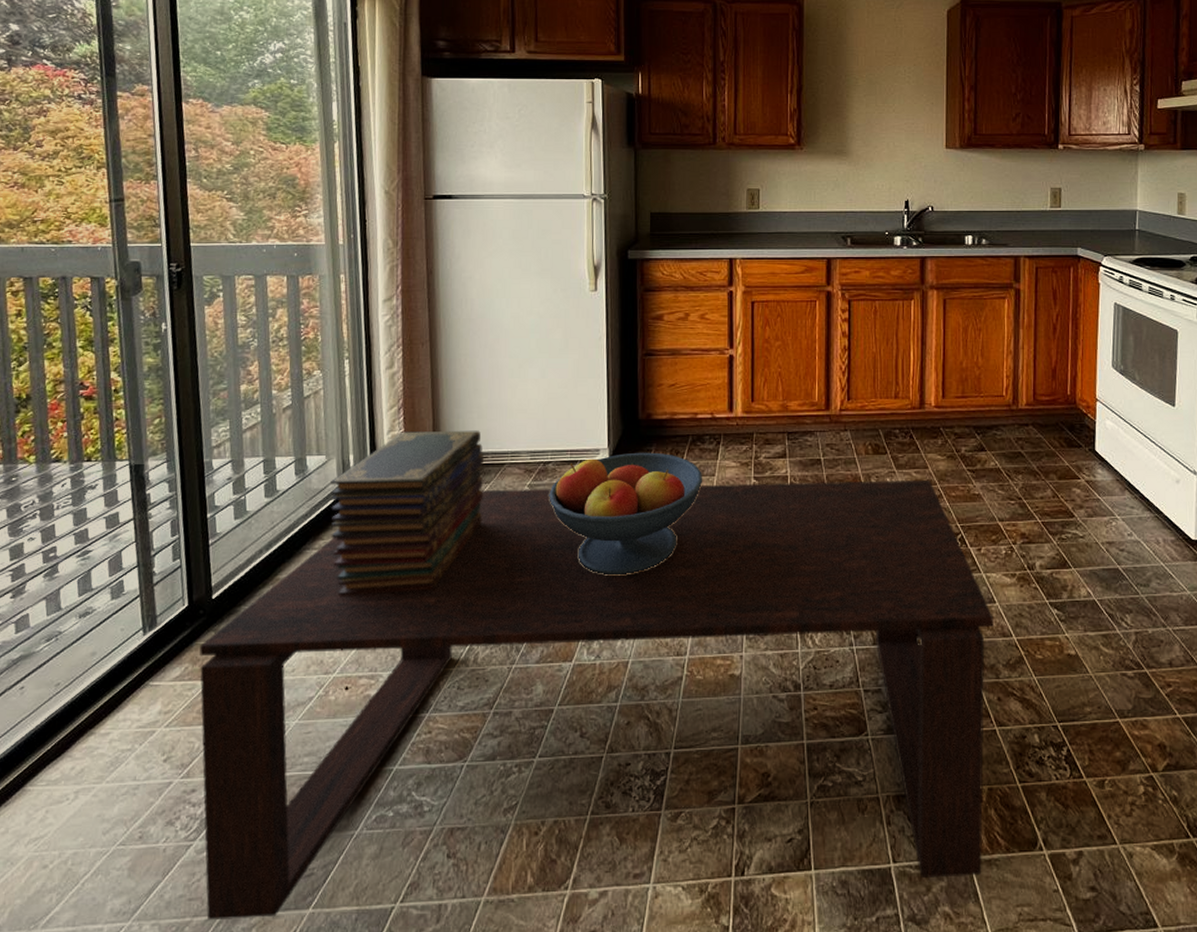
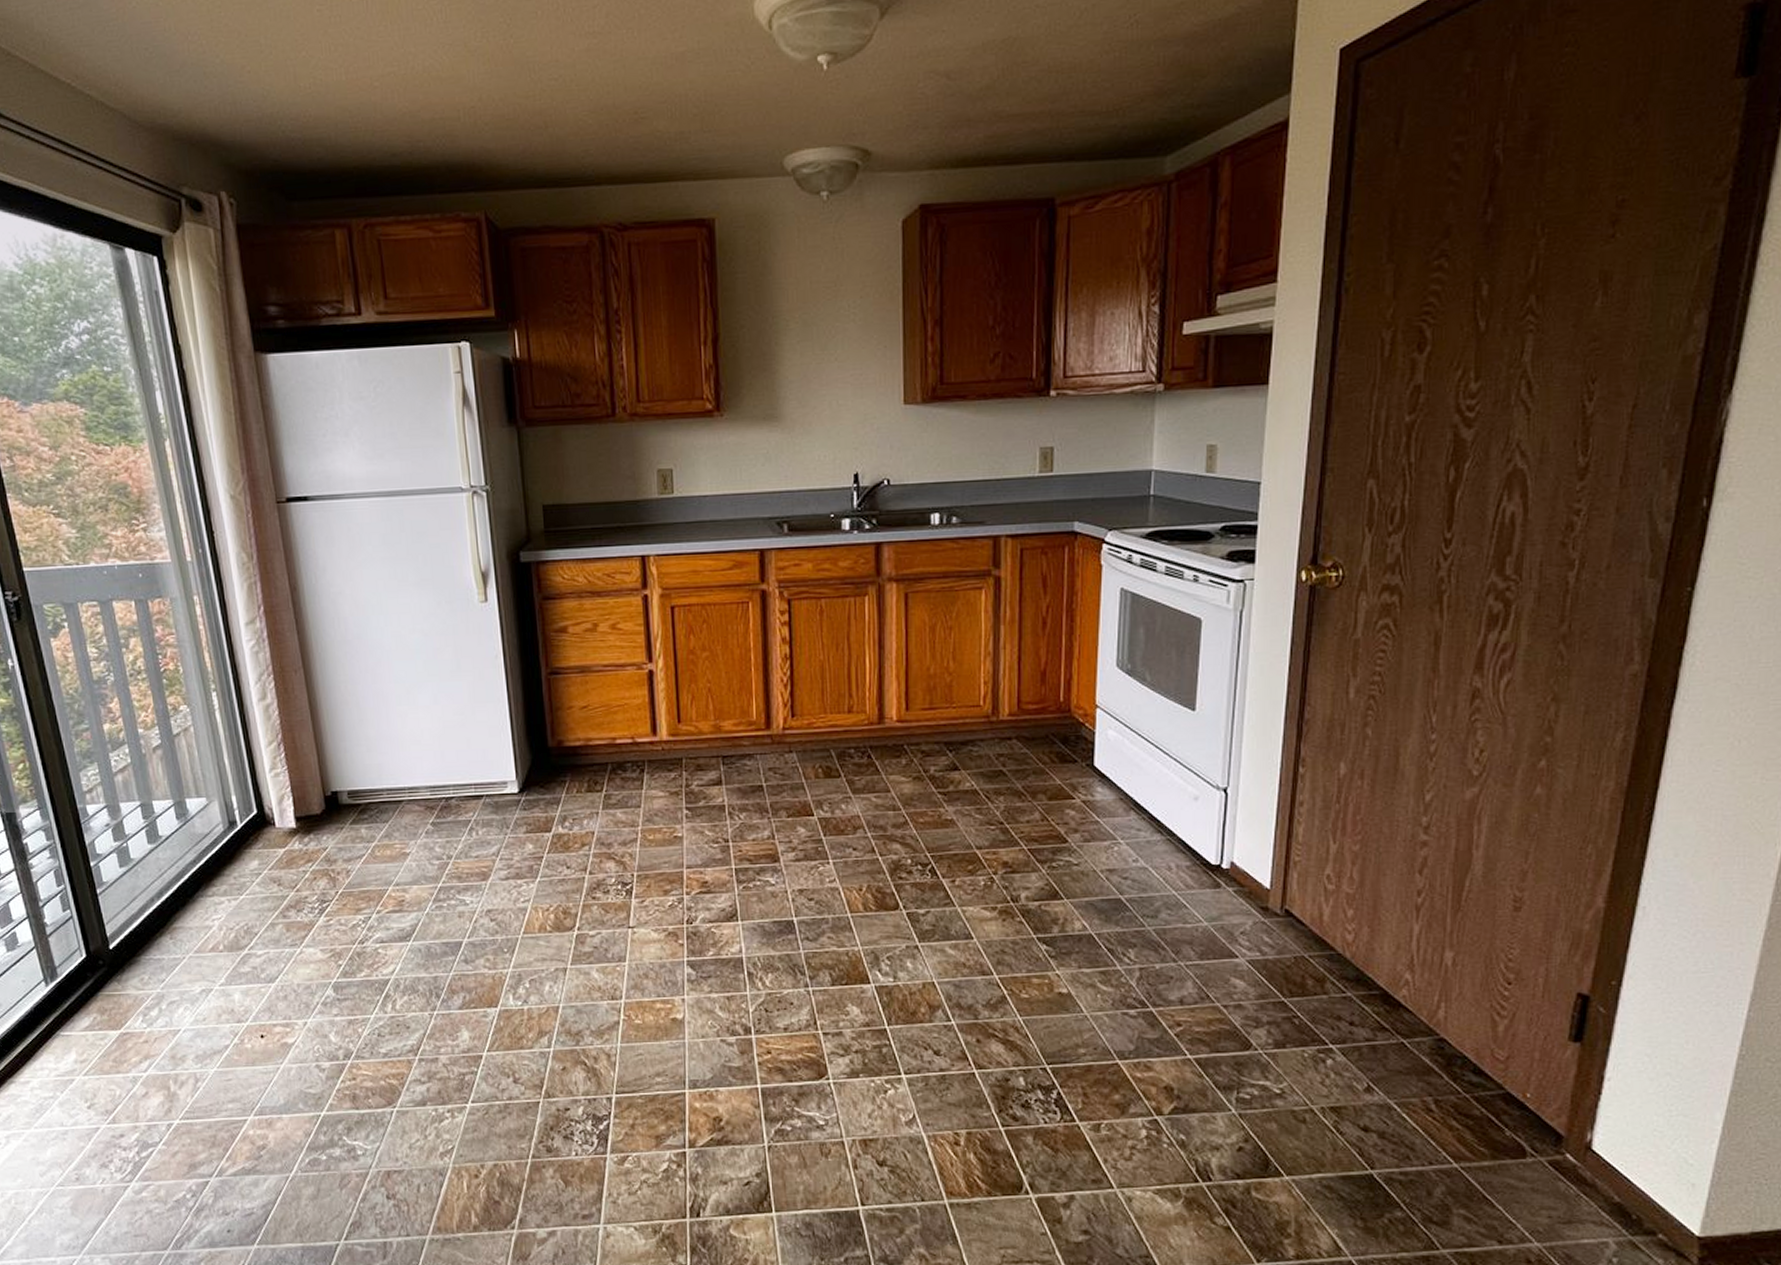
coffee table: present [200,479,994,921] -> none [105,804,971,1255]
book stack: present [330,430,484,596] -> none [215,765,385,944]
fruit bowl: present [549,452,703,576] -> none [455,783,628,918]

